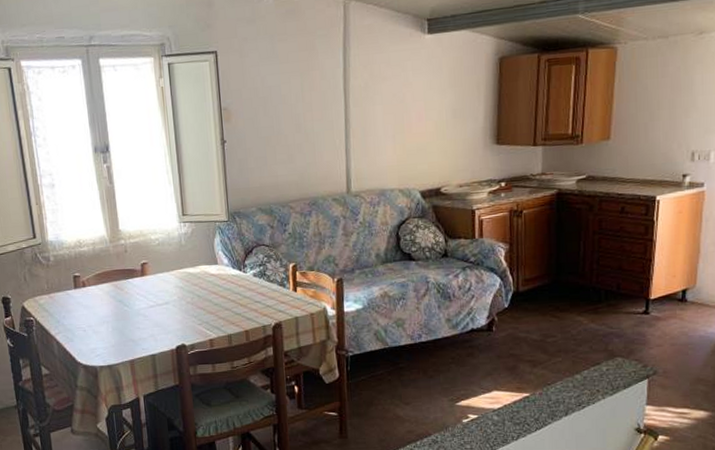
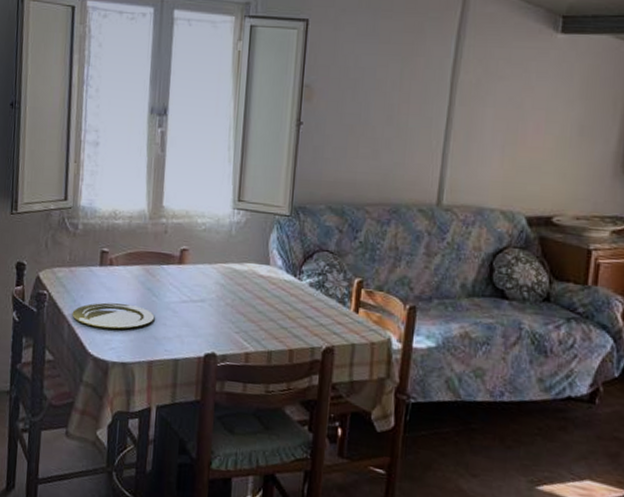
plate: none [58,316,130,341] -> present [72,302,155,329]

